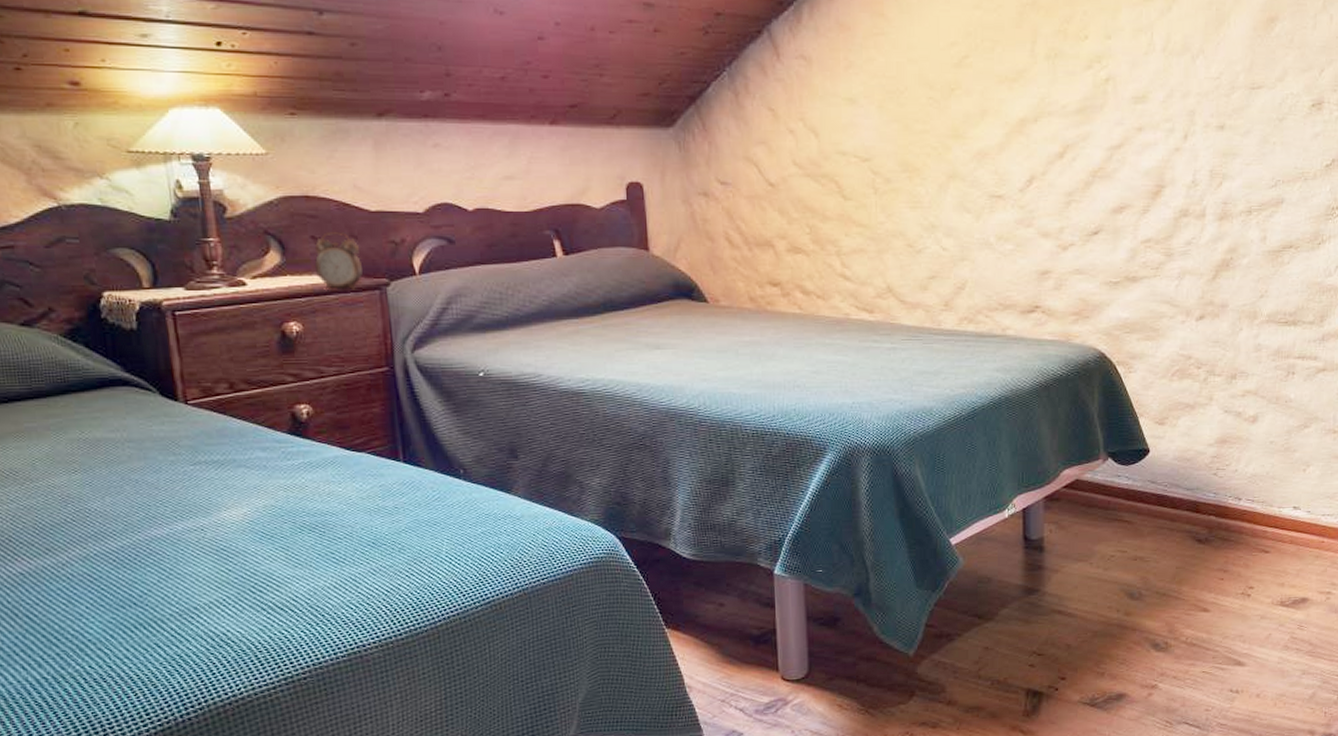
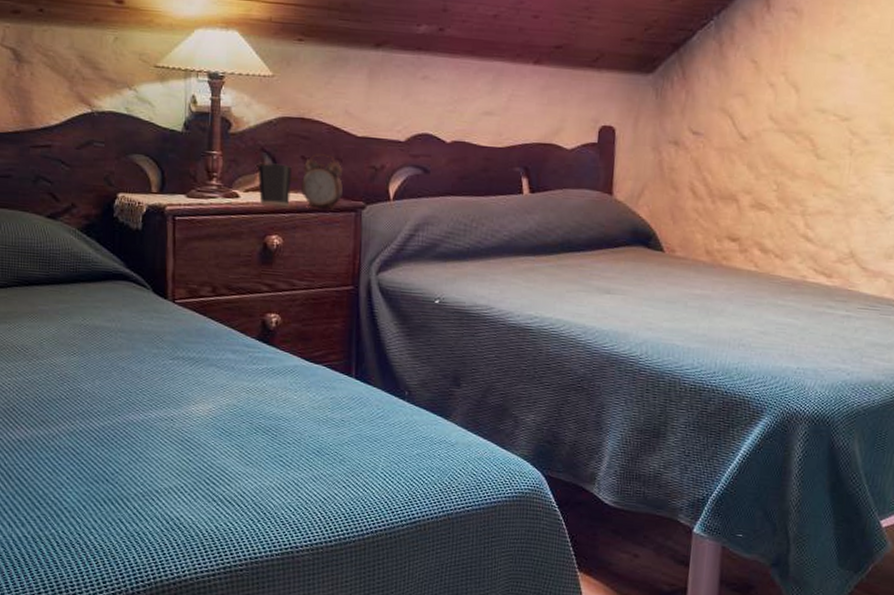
mug: none [262,246,305,293] -> present [257,162,293,209]

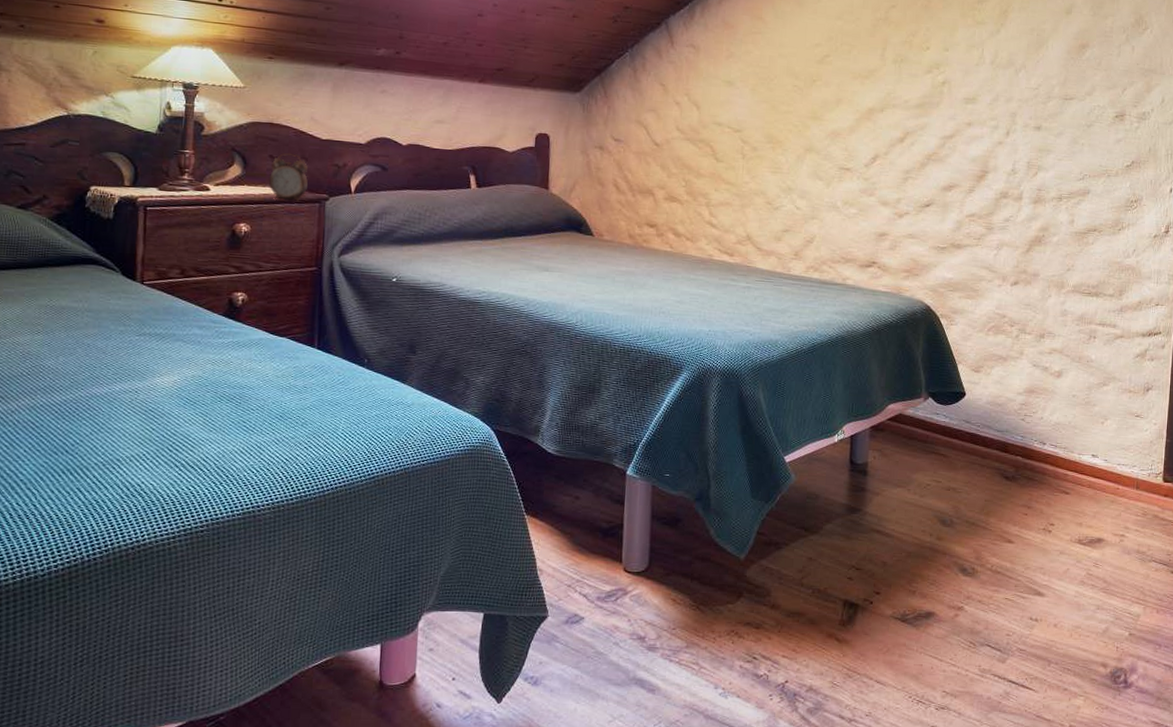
mug: present [257,162,293,209] -> none [227,160,261,200]

